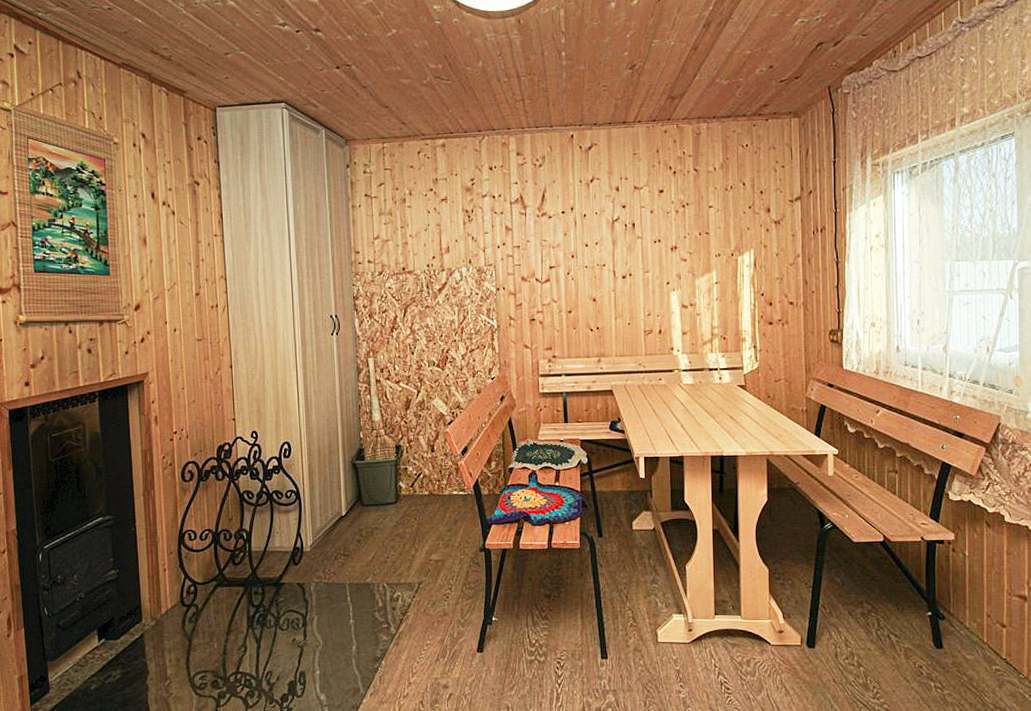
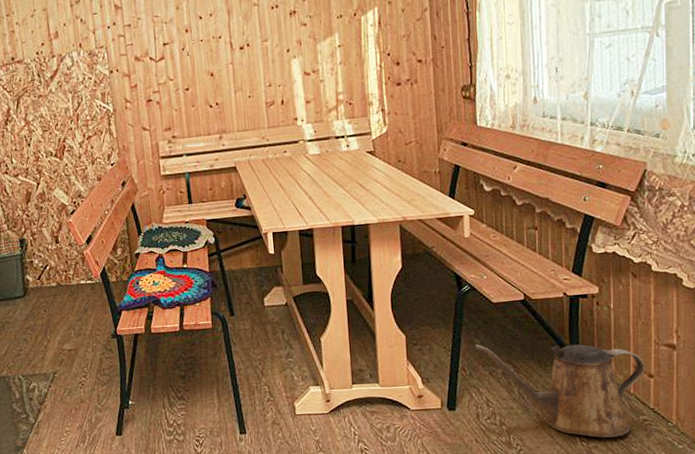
watering can: none [834,582,998,686] -> present [473,344,645,438]

